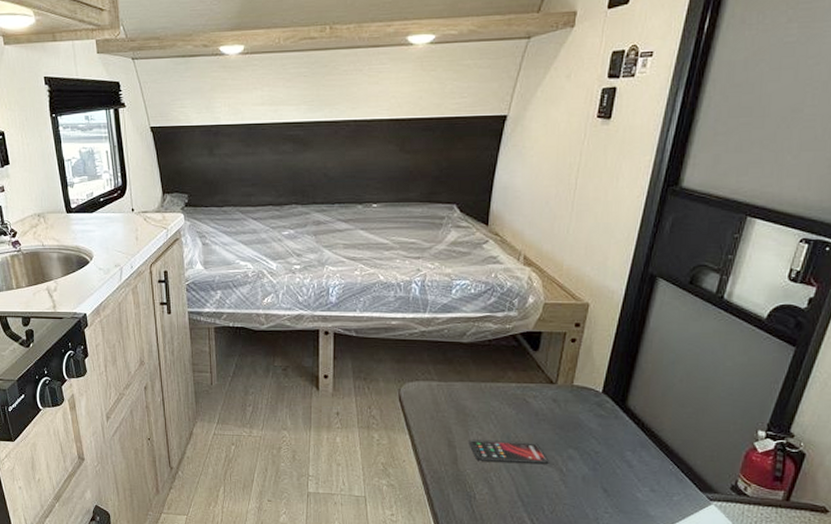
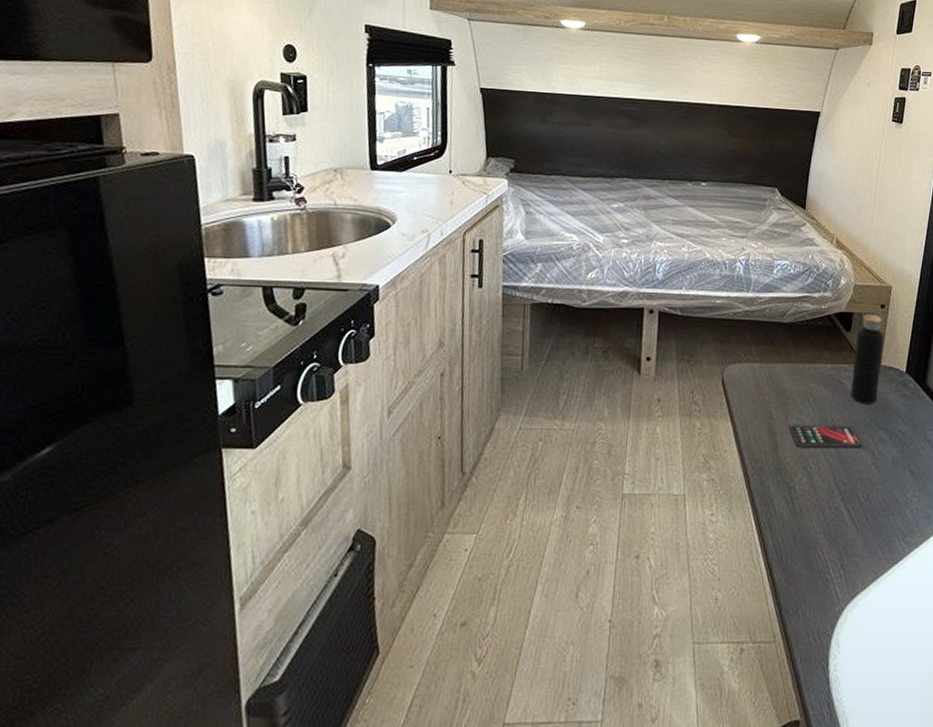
water bottle: none [537,326,578,423] -> present [851,307,884,404]

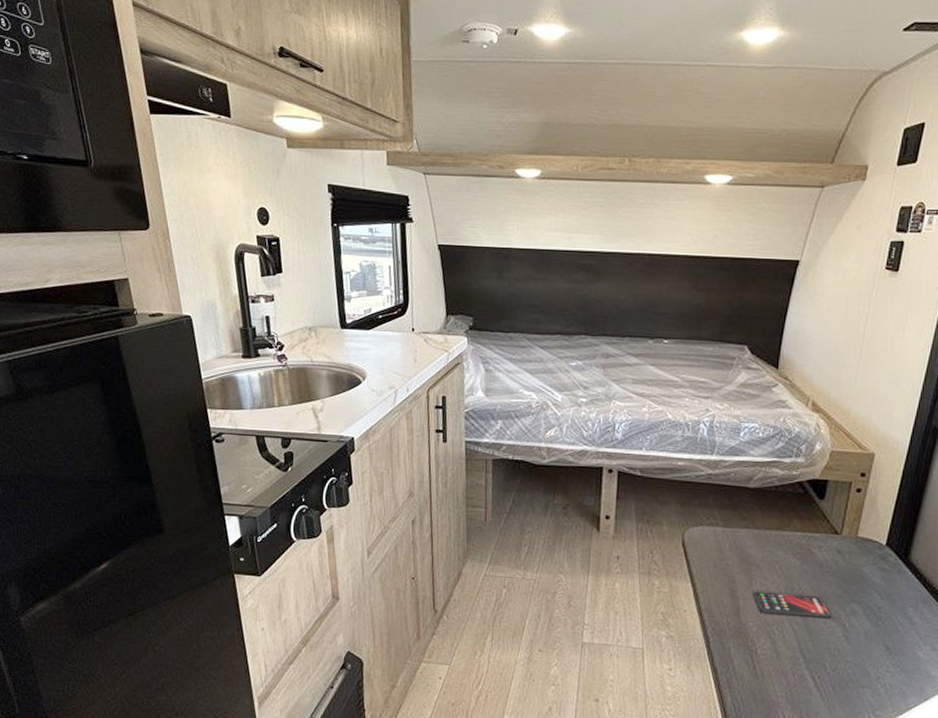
water bottle: present [851,307,884,404] -> none [821,475,863,576]

